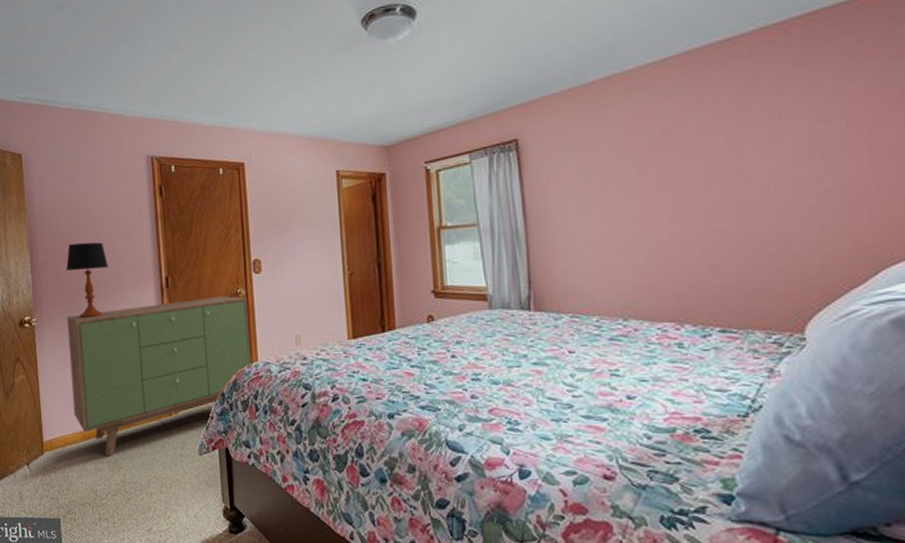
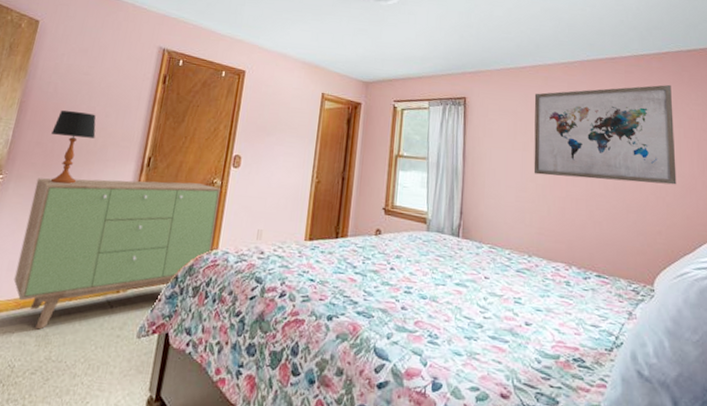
wall art: none [612,58,837,219] -> present [533,84,677,185]

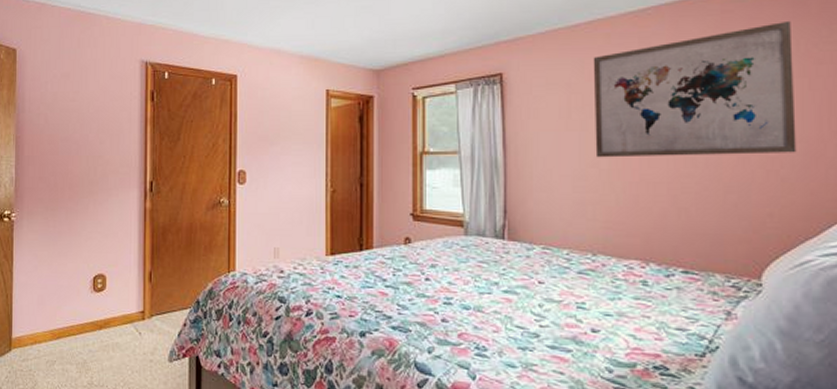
sideboard: present [13,178,221,330] -> none [46,204,230,358]
table lamp: present [51,110,96,184] -> none [51,141,94,217]

